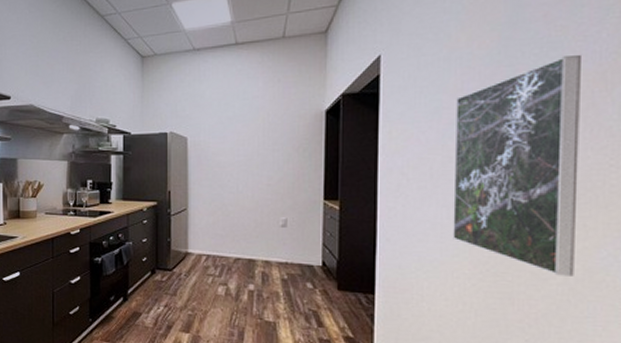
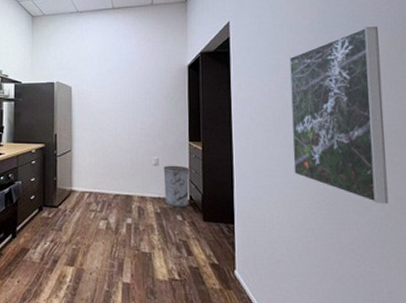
trash can: none [292,226,324,274] -> present [163,165,190,207]

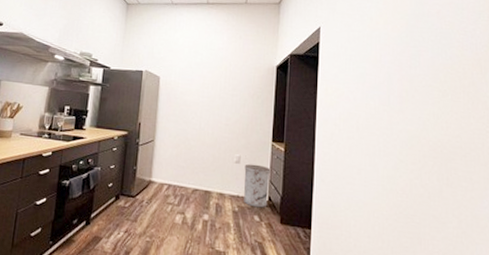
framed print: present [289,26,389,204] -> none [374,44,465,222]

